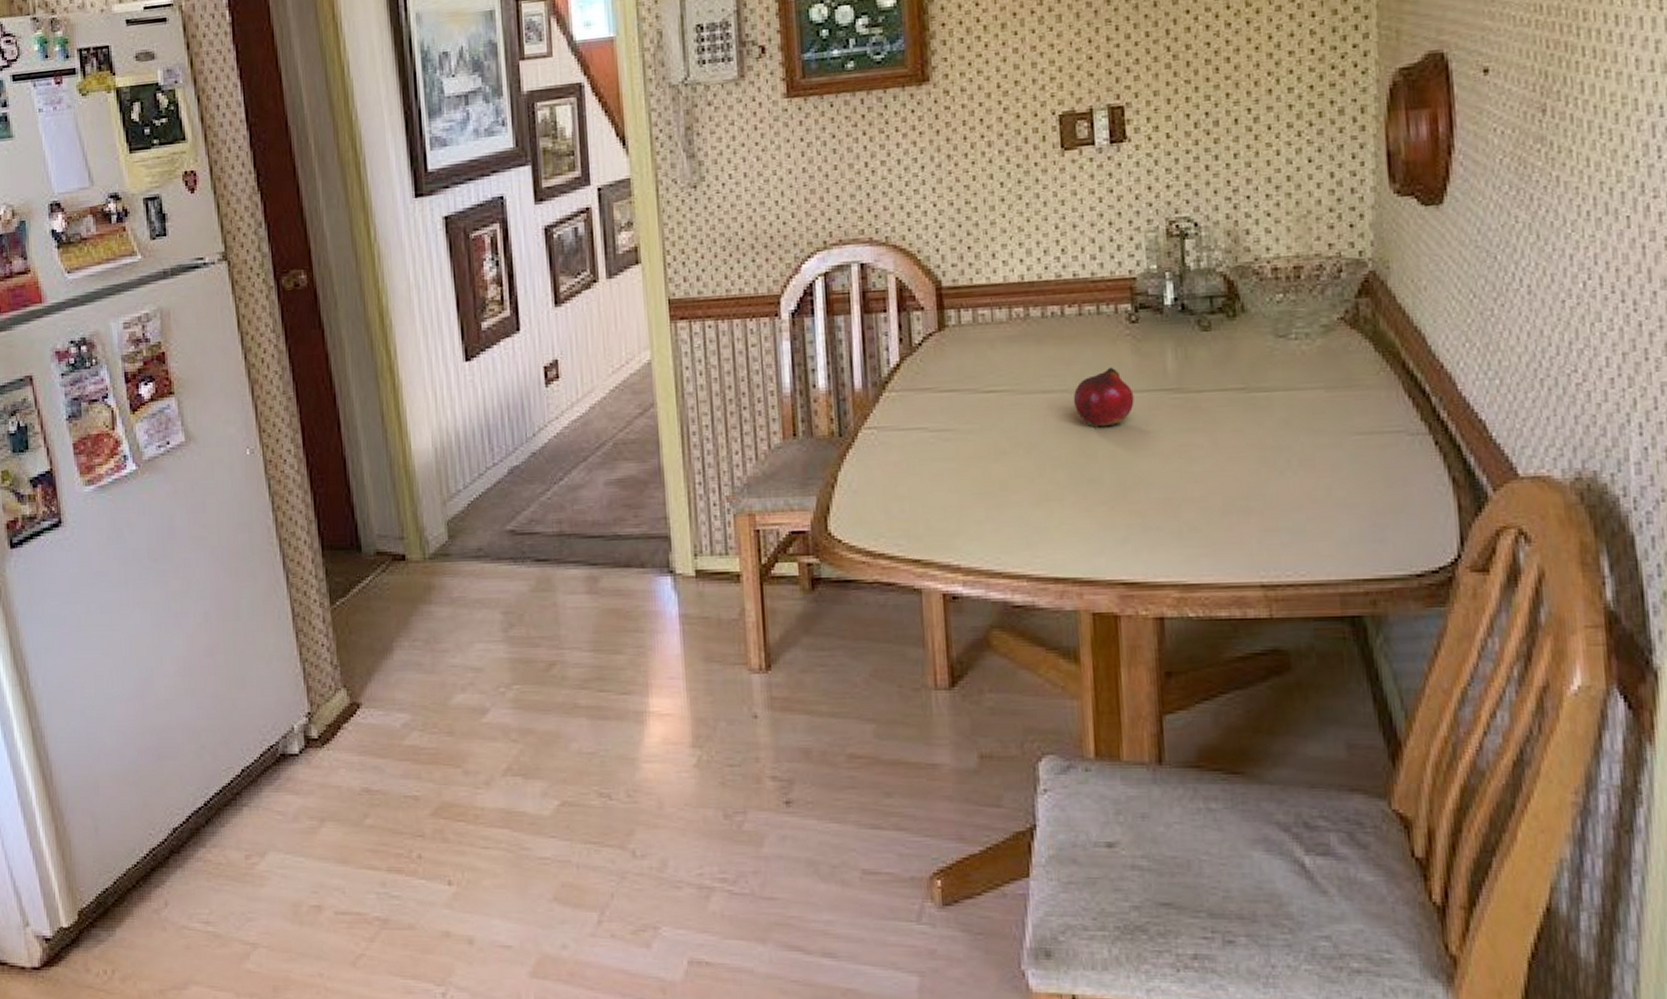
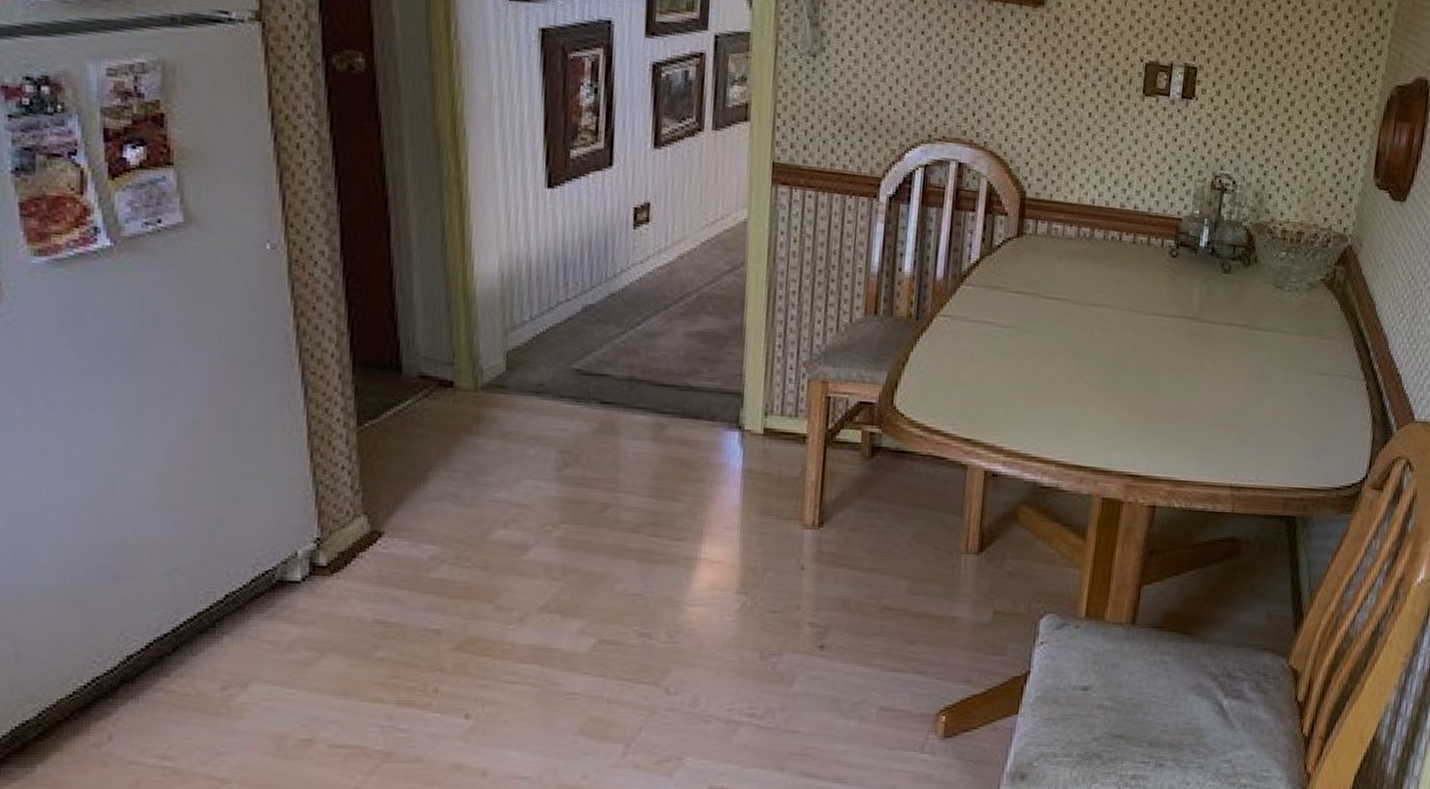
fruit: present [1073,367,1134,428] -> none [1116,291,1164,342]

